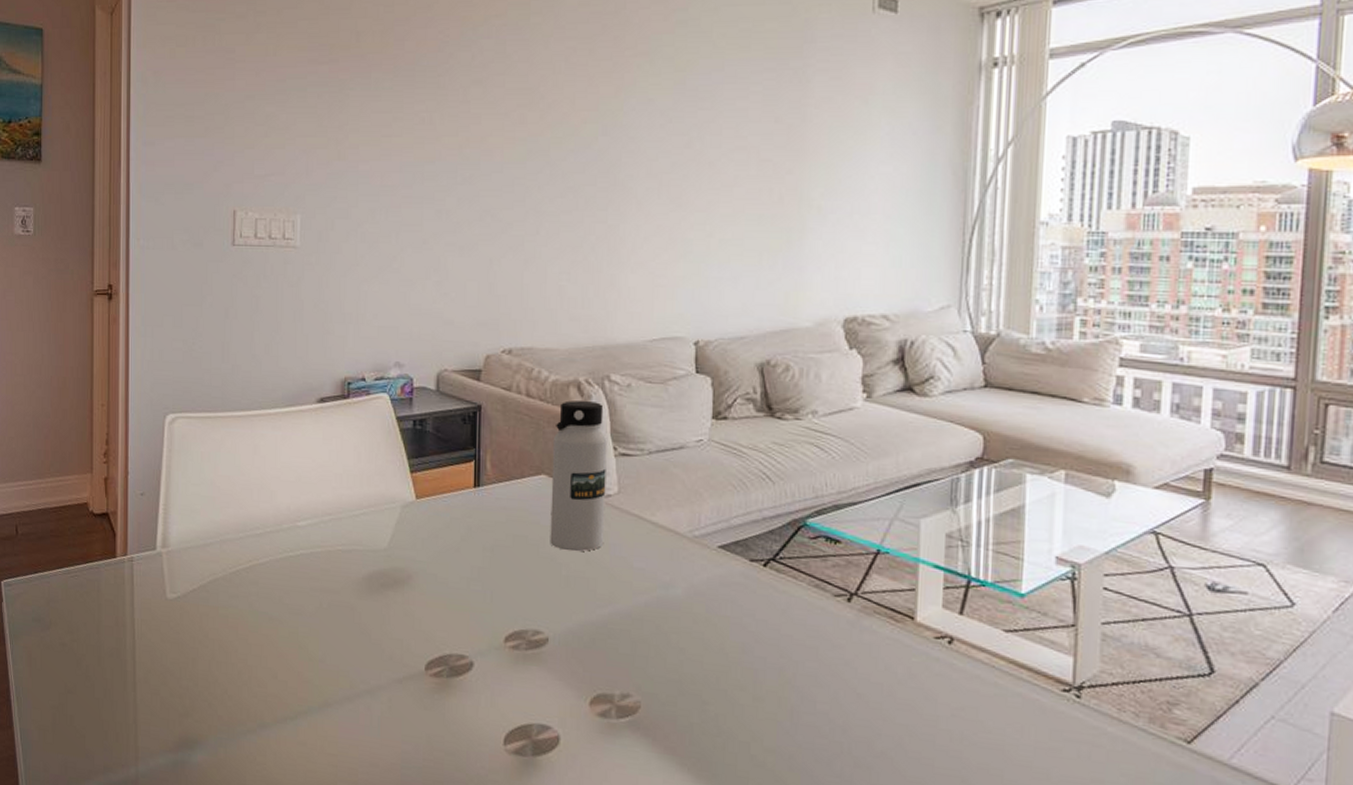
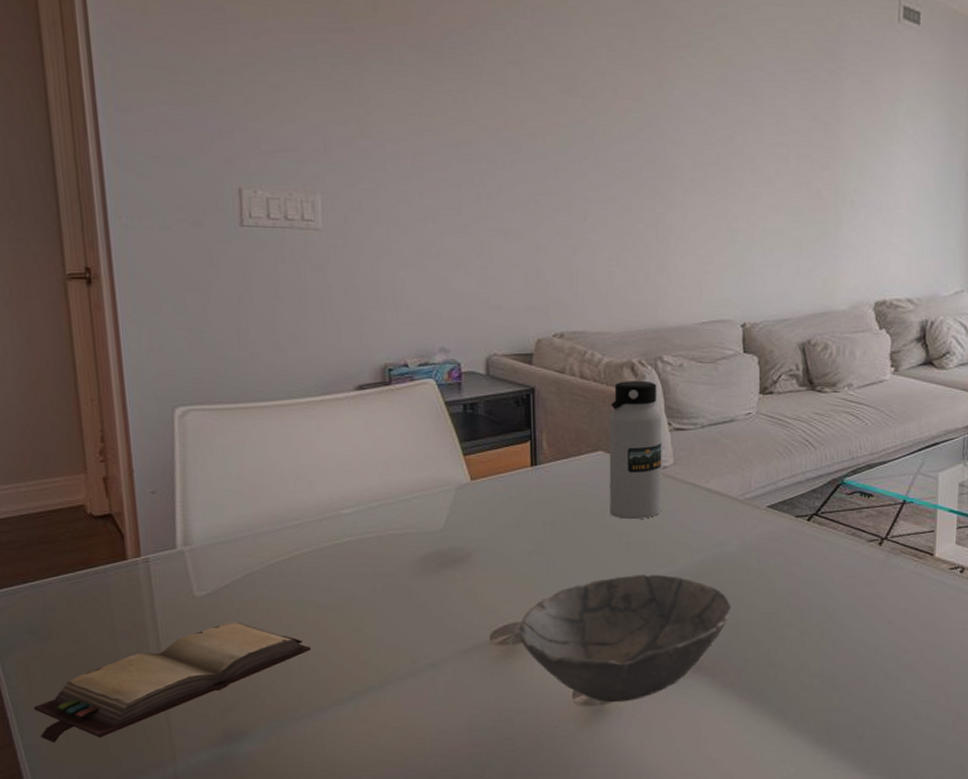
hardback book: none [32,627,260,730] -> present [34,622,310,743]
bowl: none [453,612,676,757] -> present [518,574,732,703]

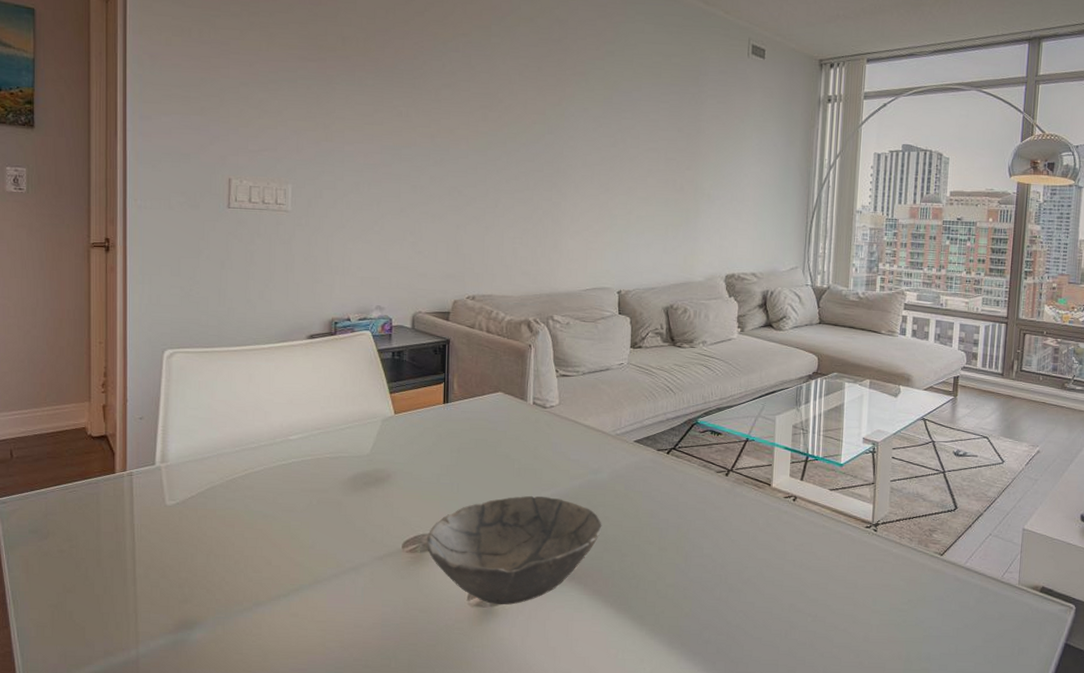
hardback book: present [34,622,310,743] -> none [29,527,256,627]
water bottle: present [608,380,662,520] -> none [505,335,551,450]

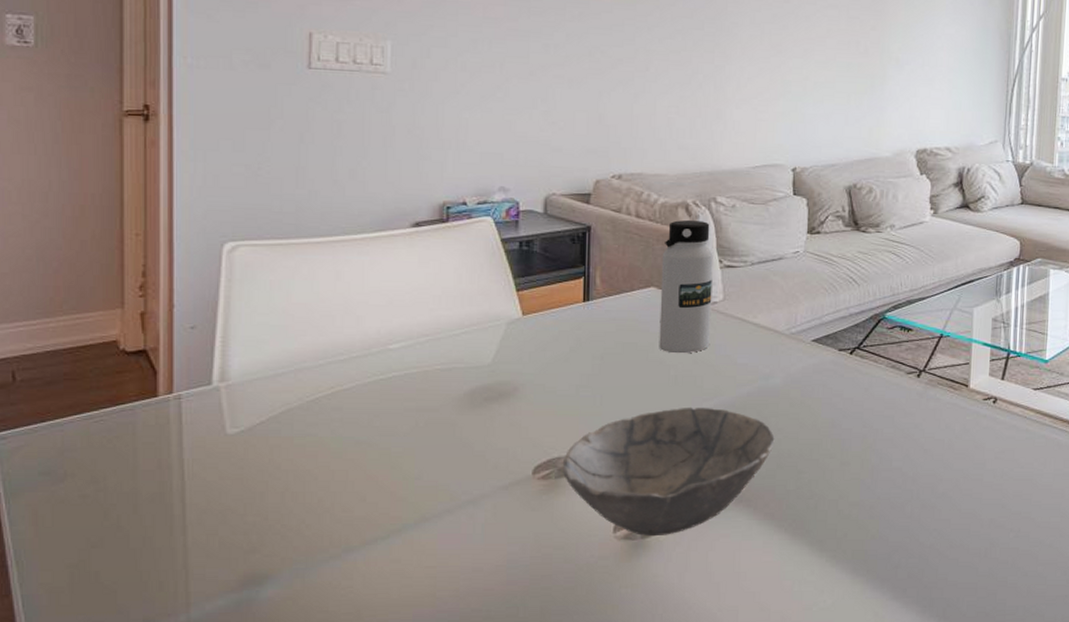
water bottle: none [505,335,551,450] -> present [659,219,713,354]

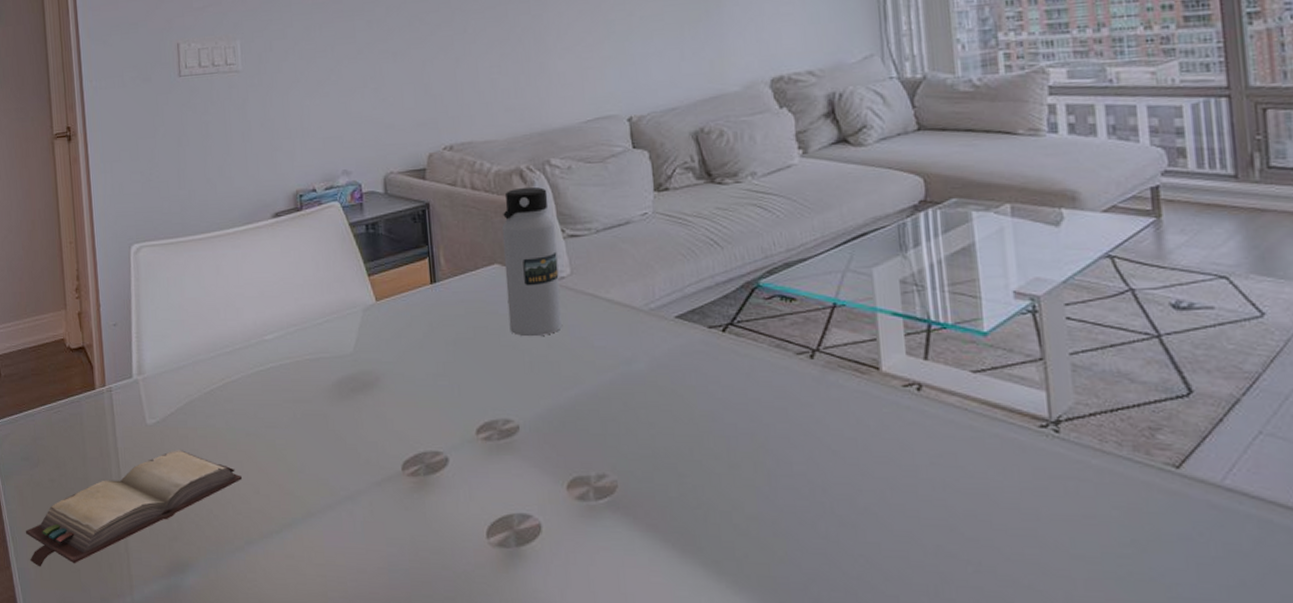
hardback book: none [39,460,345,592] -> present [26,450,242,567]
bowl: present [562,407,775,537] -> none [428,397,647,545]

